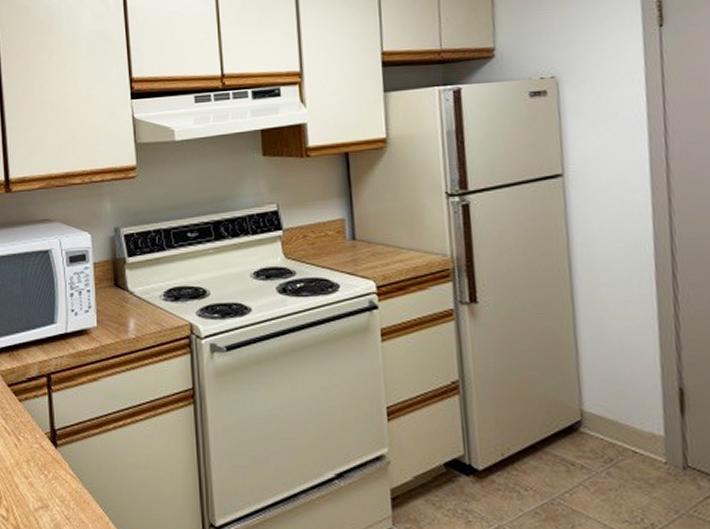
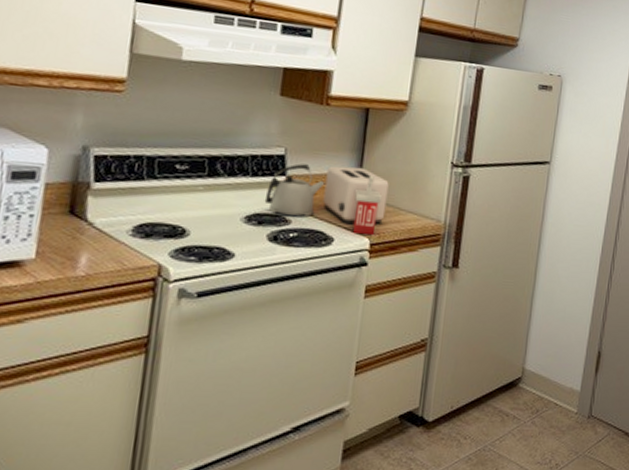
kettle: none [267,216,320,267] -> present [264,164,325,216]
toaster: none [319,211,386,268] -> present [322,166,389,224]
soap dispenser: none [351,218,379,277] -> present [352,176,382,234]

